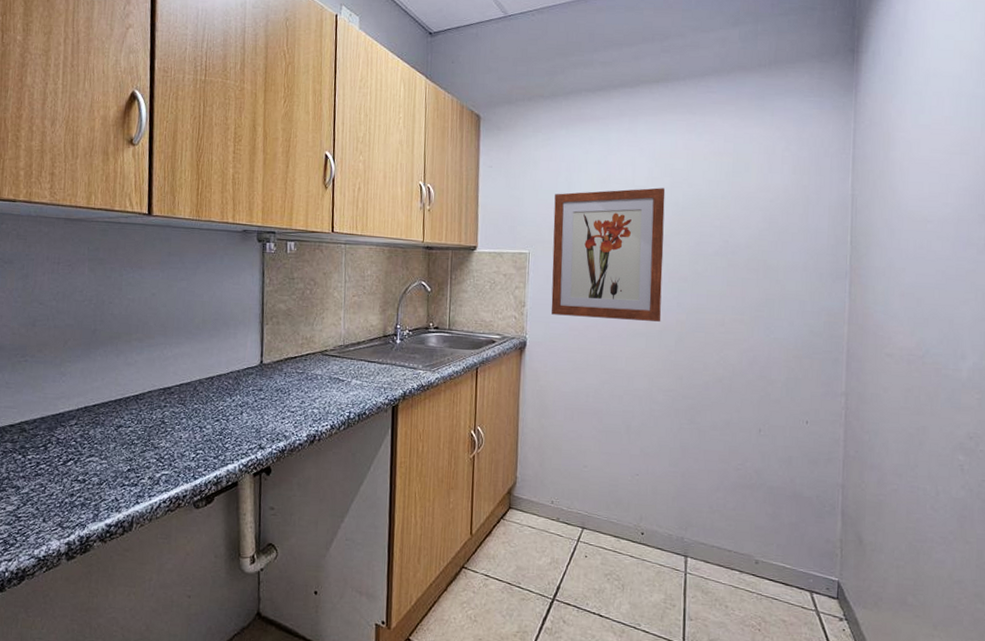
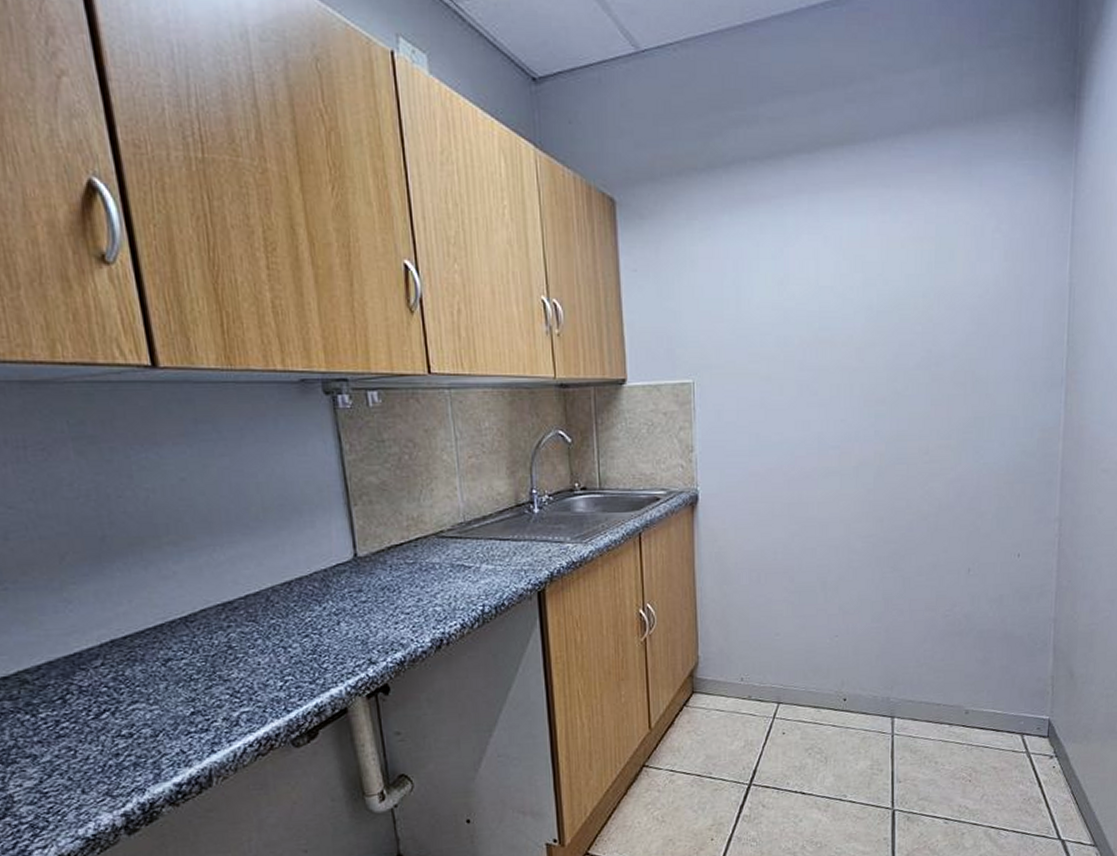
wall art: present [551,187,666,322] -> none [721,287,857,459]

